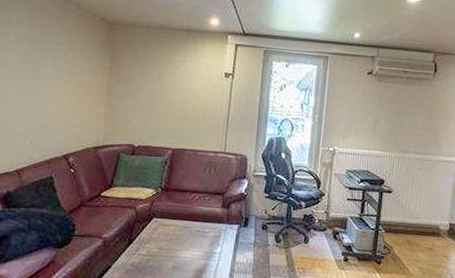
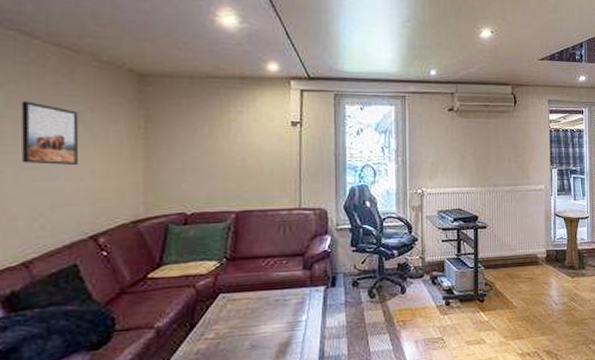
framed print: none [22,39,63,95] -> present [21,101,79,165]

